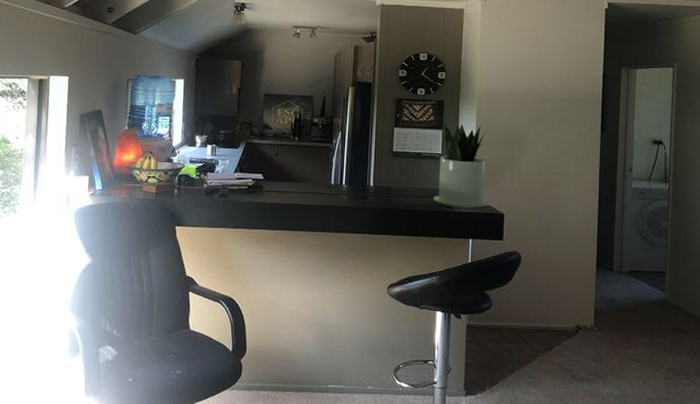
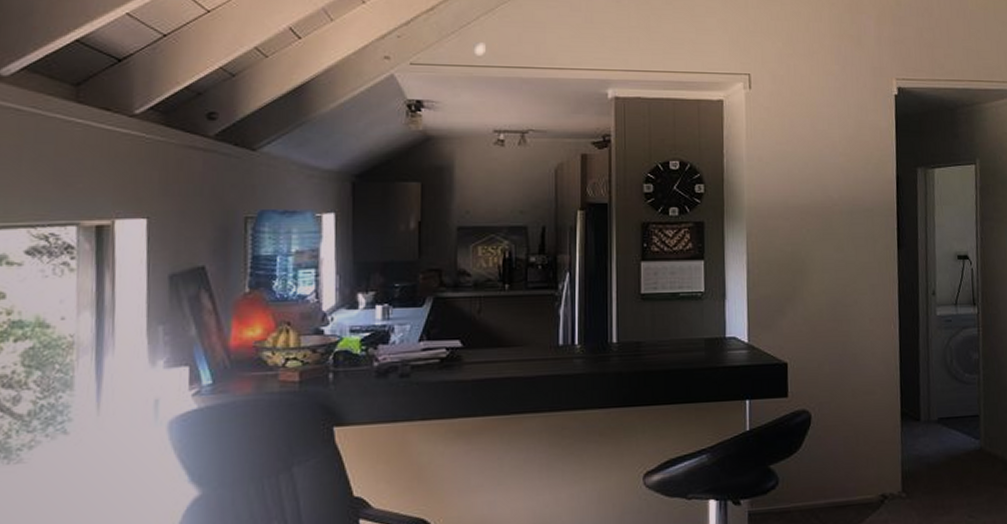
planter: present [432,124,488,210] -> none [696,251,767,362]

